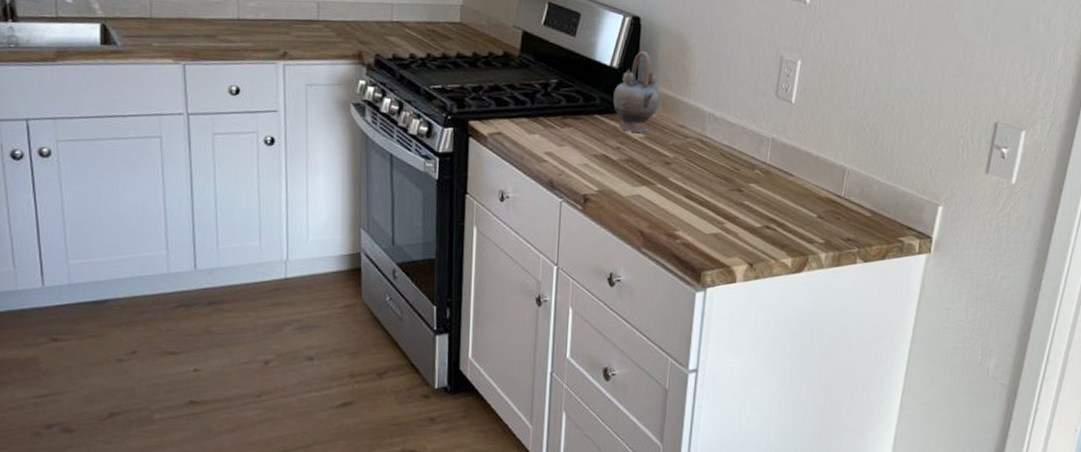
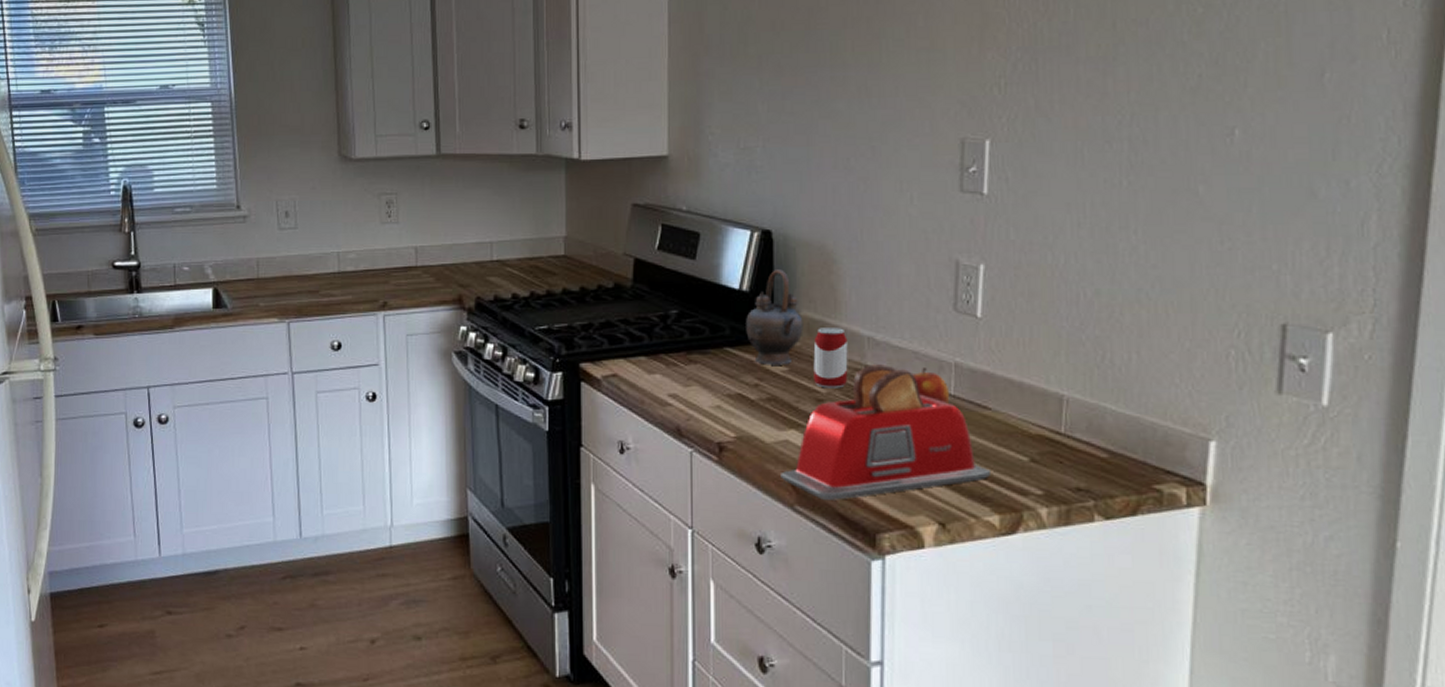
toaster: none [632,136,789,244] -> present [781,364,990,500]
beverage can: none [664,103,693,154] -> present [813,328,848,388]
apple: none [740,140,766,170] -> present [912,366,950,404]

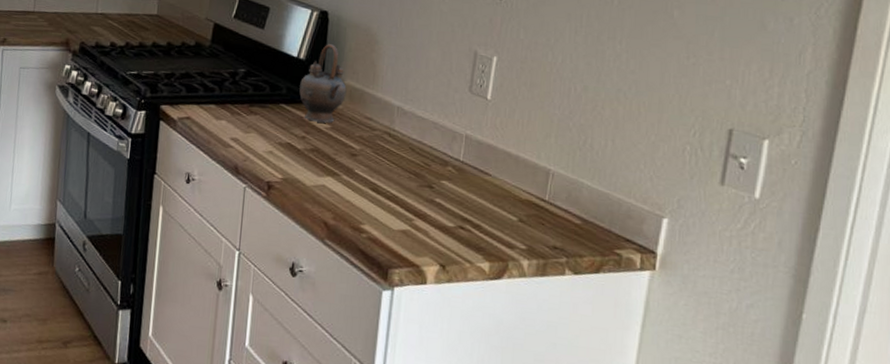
toaster: present [781,364,990,500] -> none [316,129,485,238]
beverage can: present [813,328,848,388] -> none [350,95,381,147]
apple: present [912,366,950,404] -> none [430,135,460,168]

